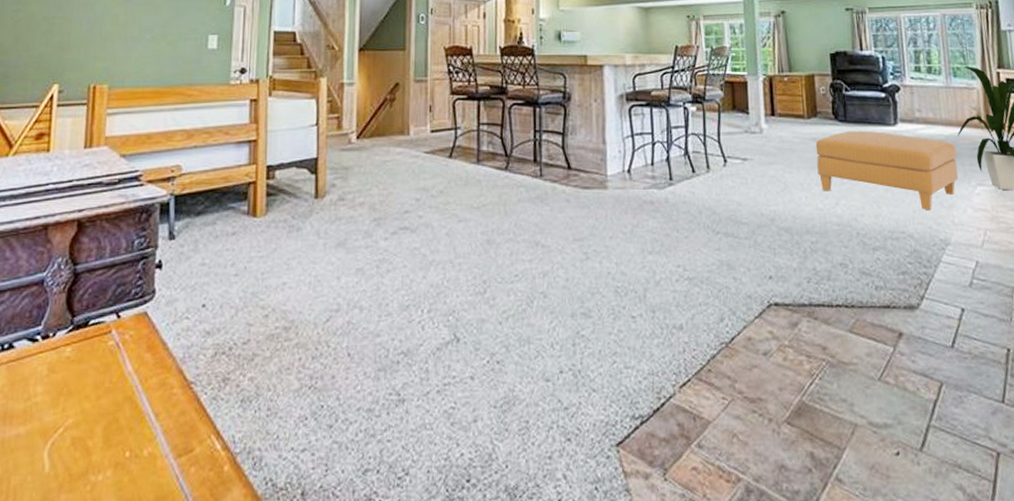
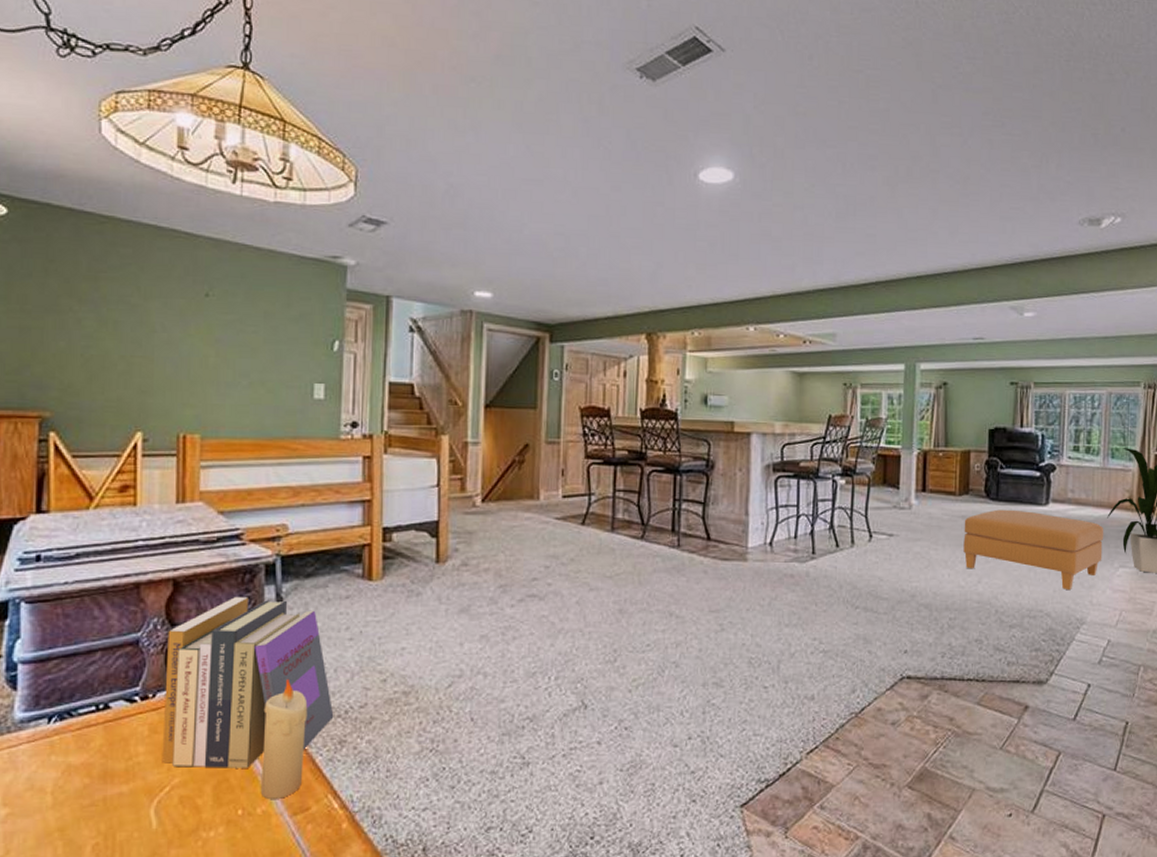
books: none [57,236,219,408] -> present [162,597,334,768]
candle: none [147,316,195,440] -> present [260,679,308,799]

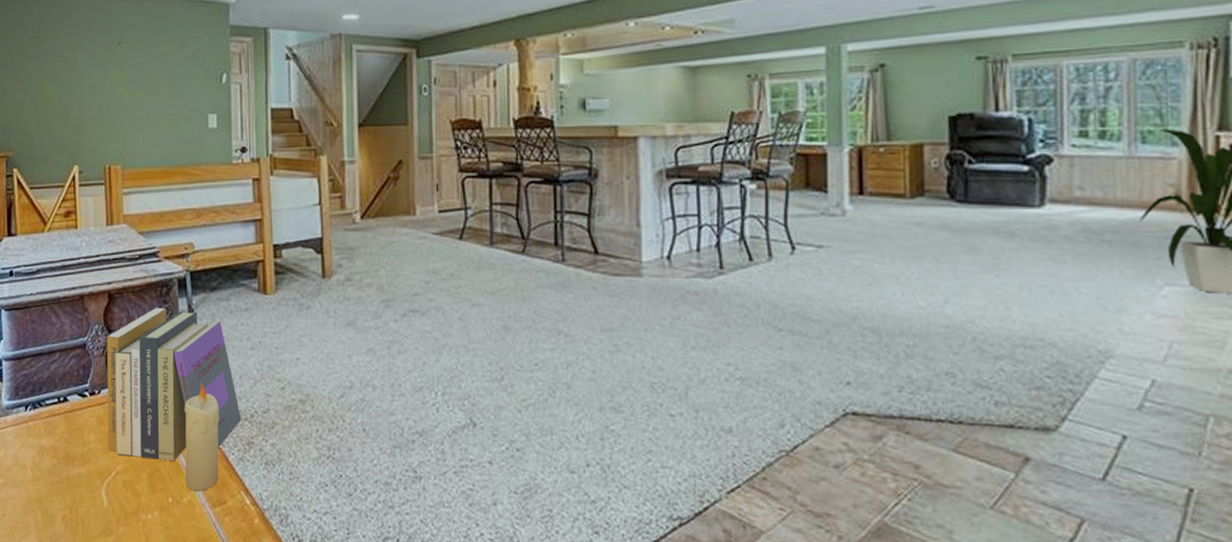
ottoman: present [963,509,1104,591] -> none [920,213,1136,315]

